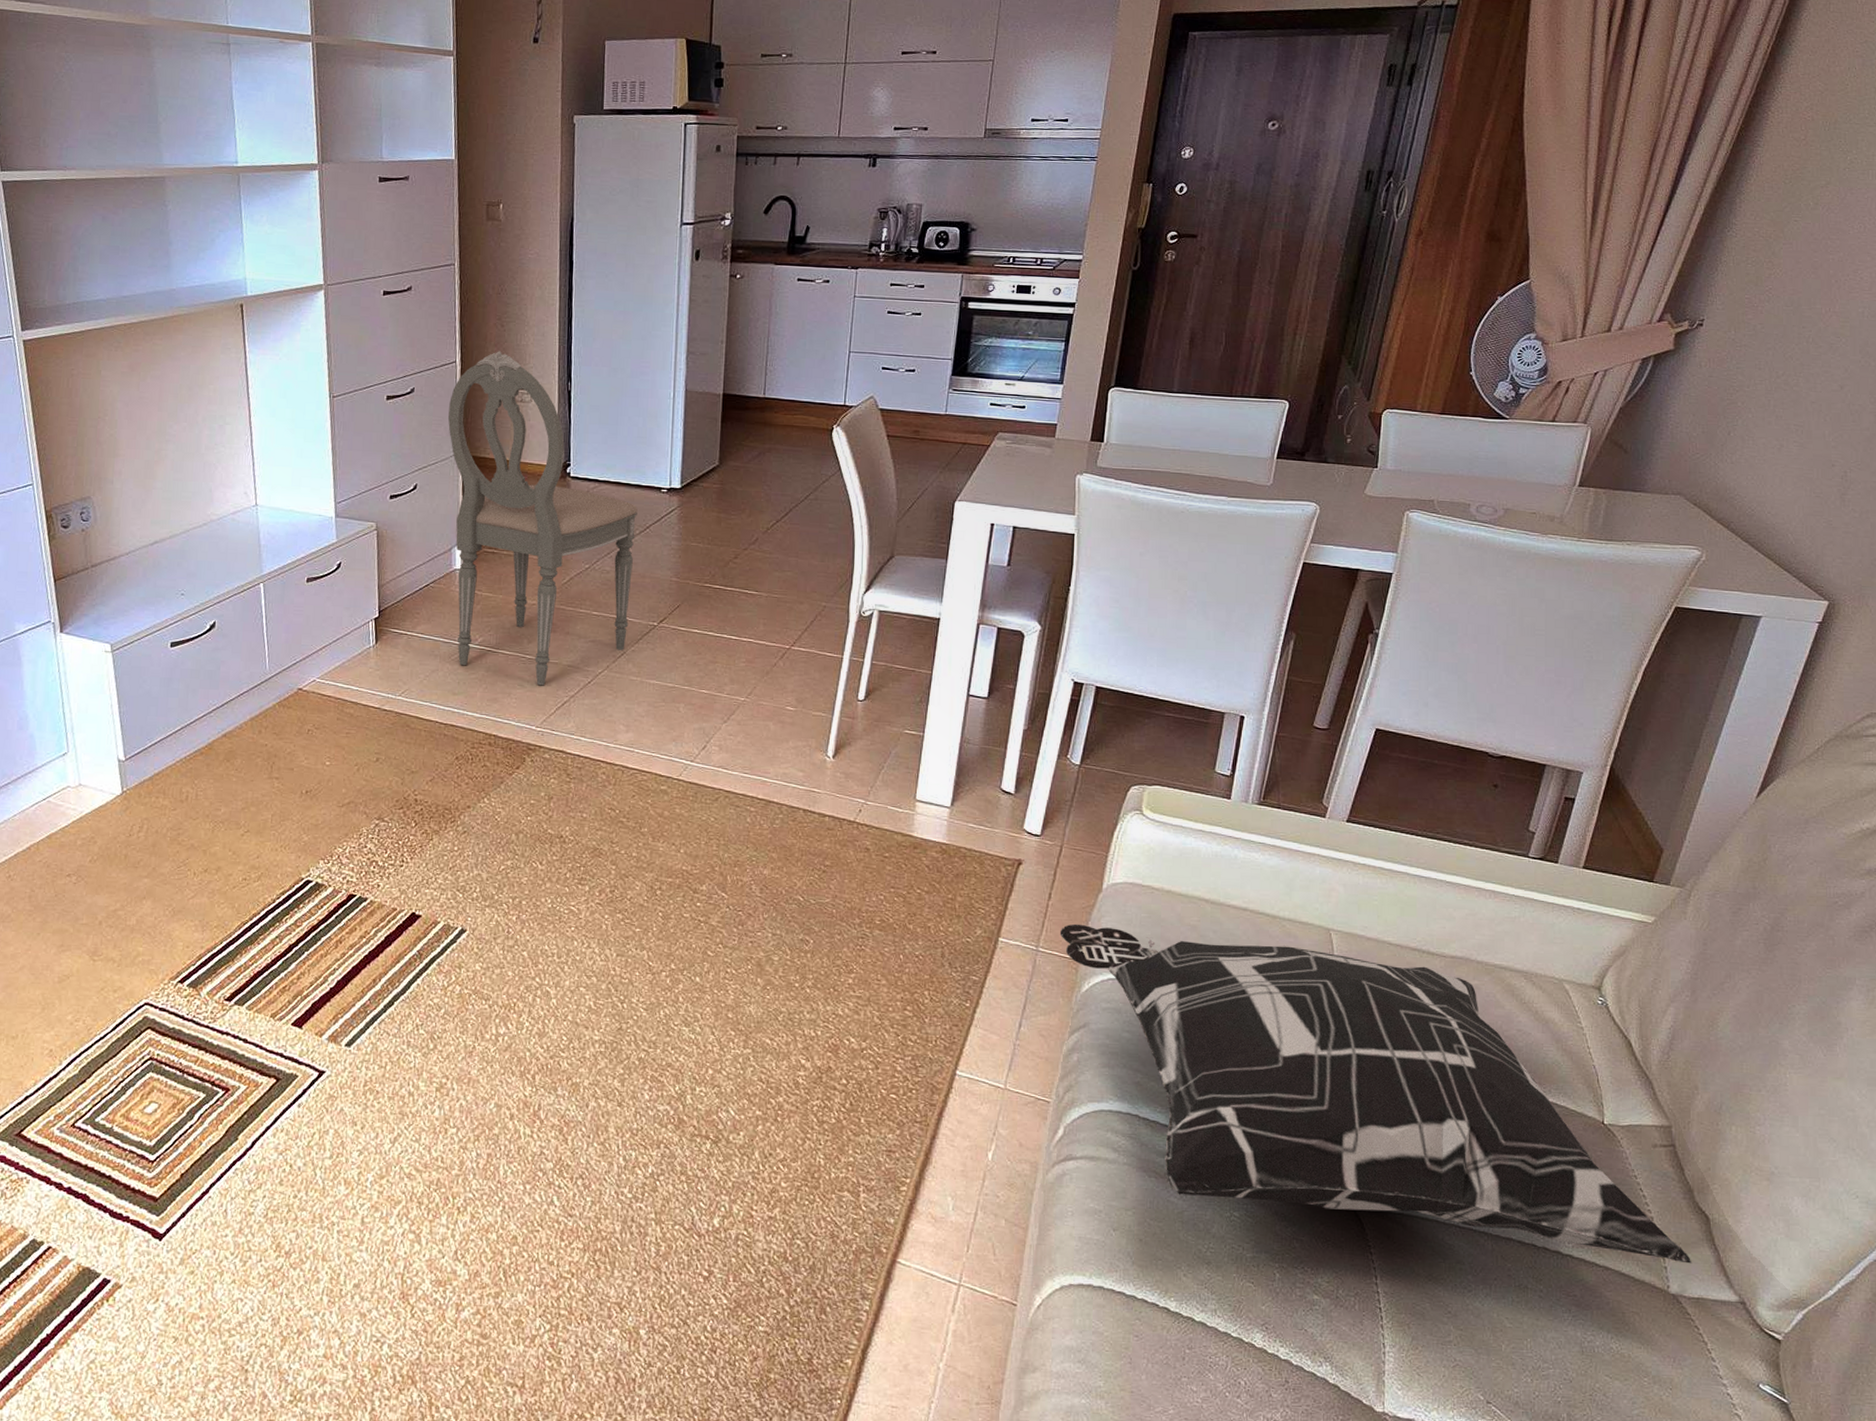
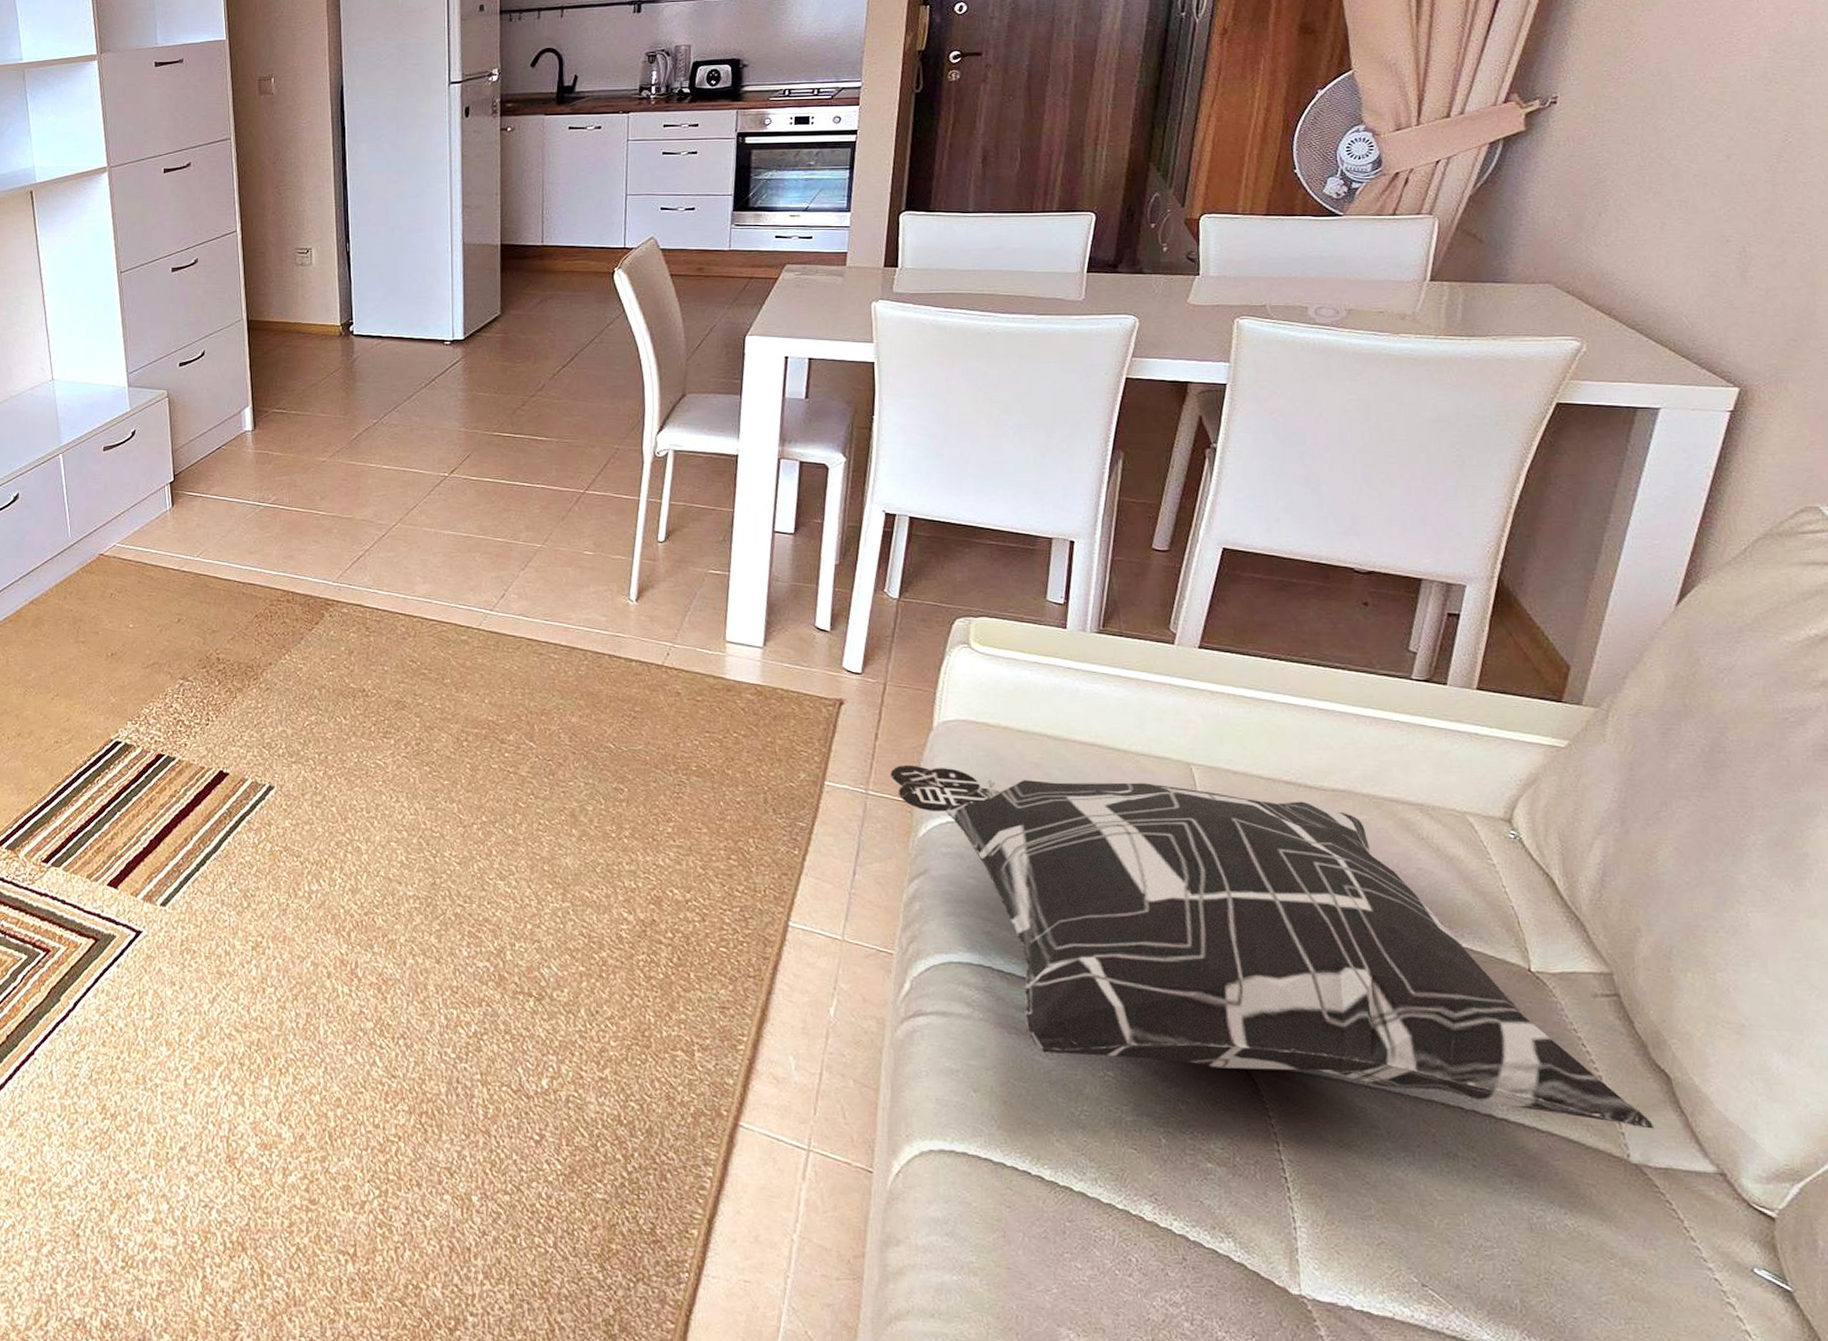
dining chair: present [448,351,638,686] -> none [232,218,422,541]

